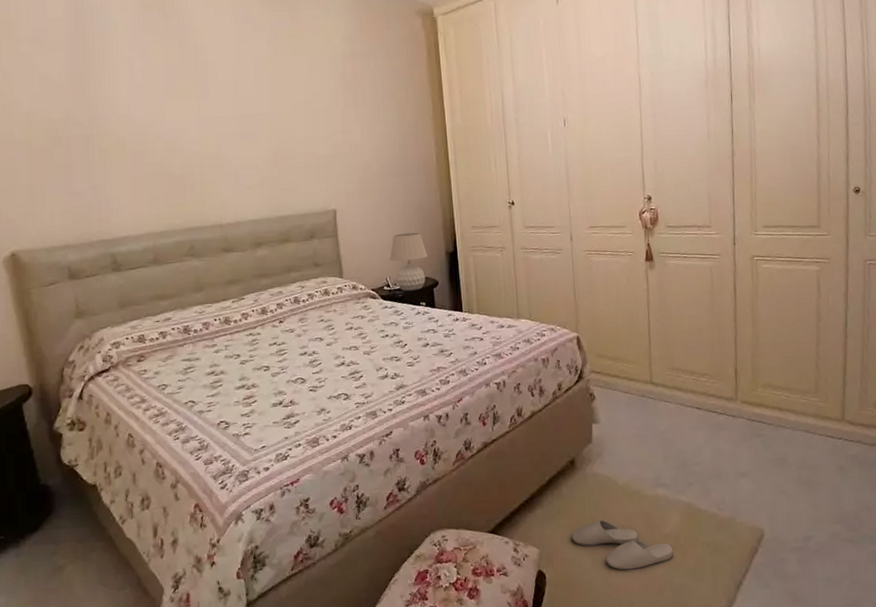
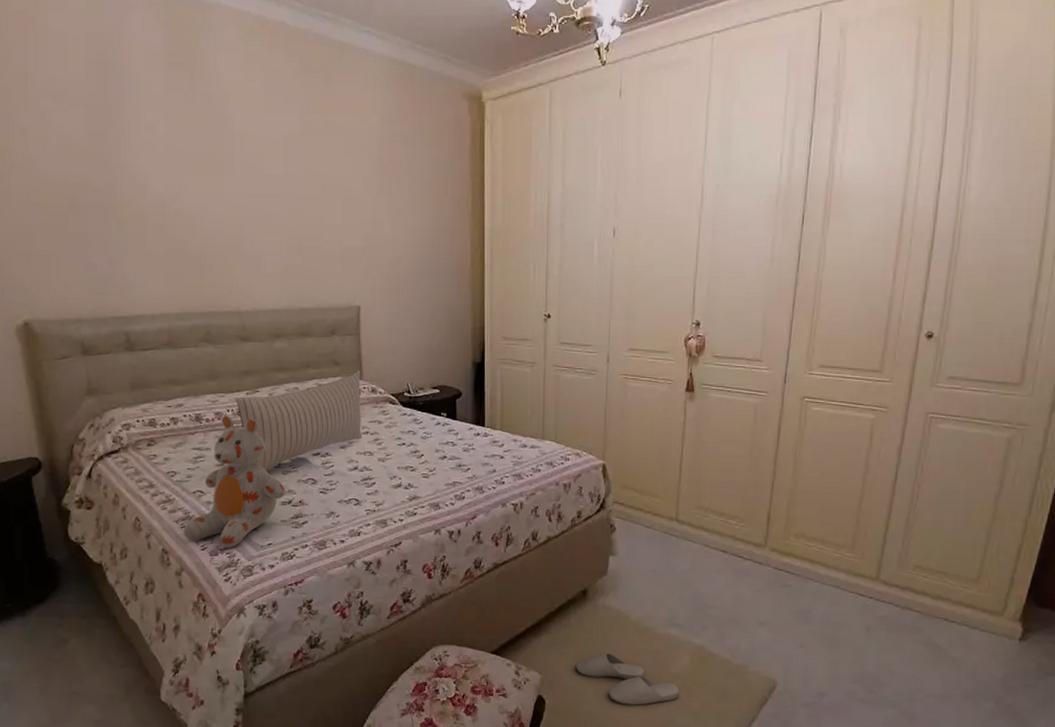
stuffed bear: none [176,324,276,455] -> present [183,415,285,547]
pillow: none [222,270,347,375] -> present [236,370,362,471]
table lamp: present [389,232,428,292] -> none [413,338,454,400]

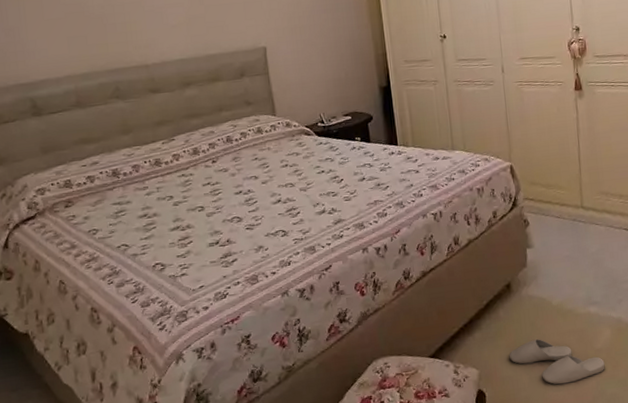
stuffed bear: present [183,415,285,547] -> none [111,166,212,297]
pillow: present [236,370,362,471] -> none [152,107,282,216]

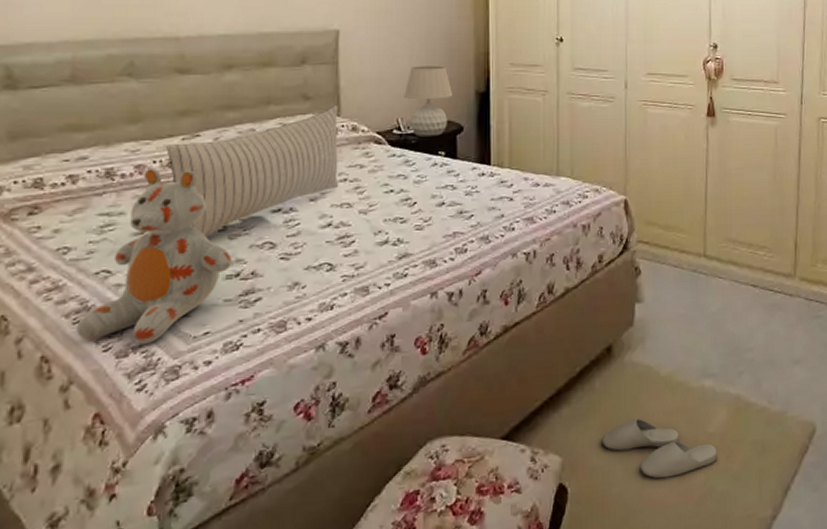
stuffed bear: none [111,166,212,297] -> present [75,167,232,344]
pillow: none [152,107,282,216] -> present [166,105,339,236]
table lamp: none [323,68,362,128] -> present [404,66,453,138]

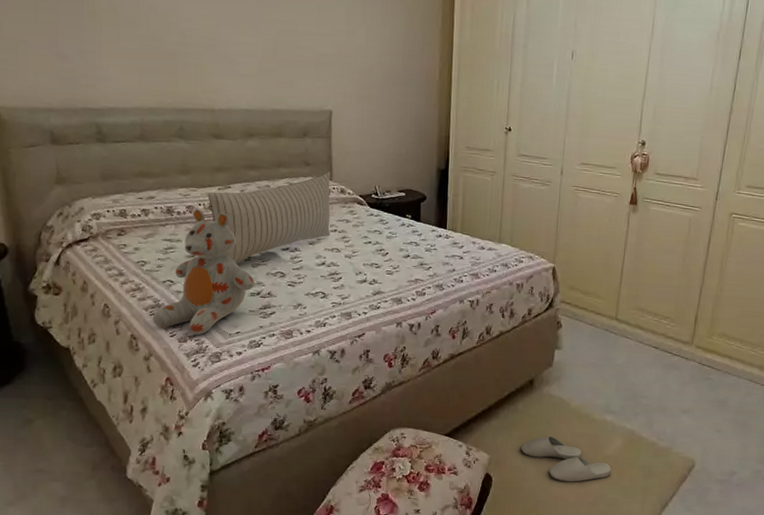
table lamp: present [404,66,453,138] -> none [381,144,420,203]

